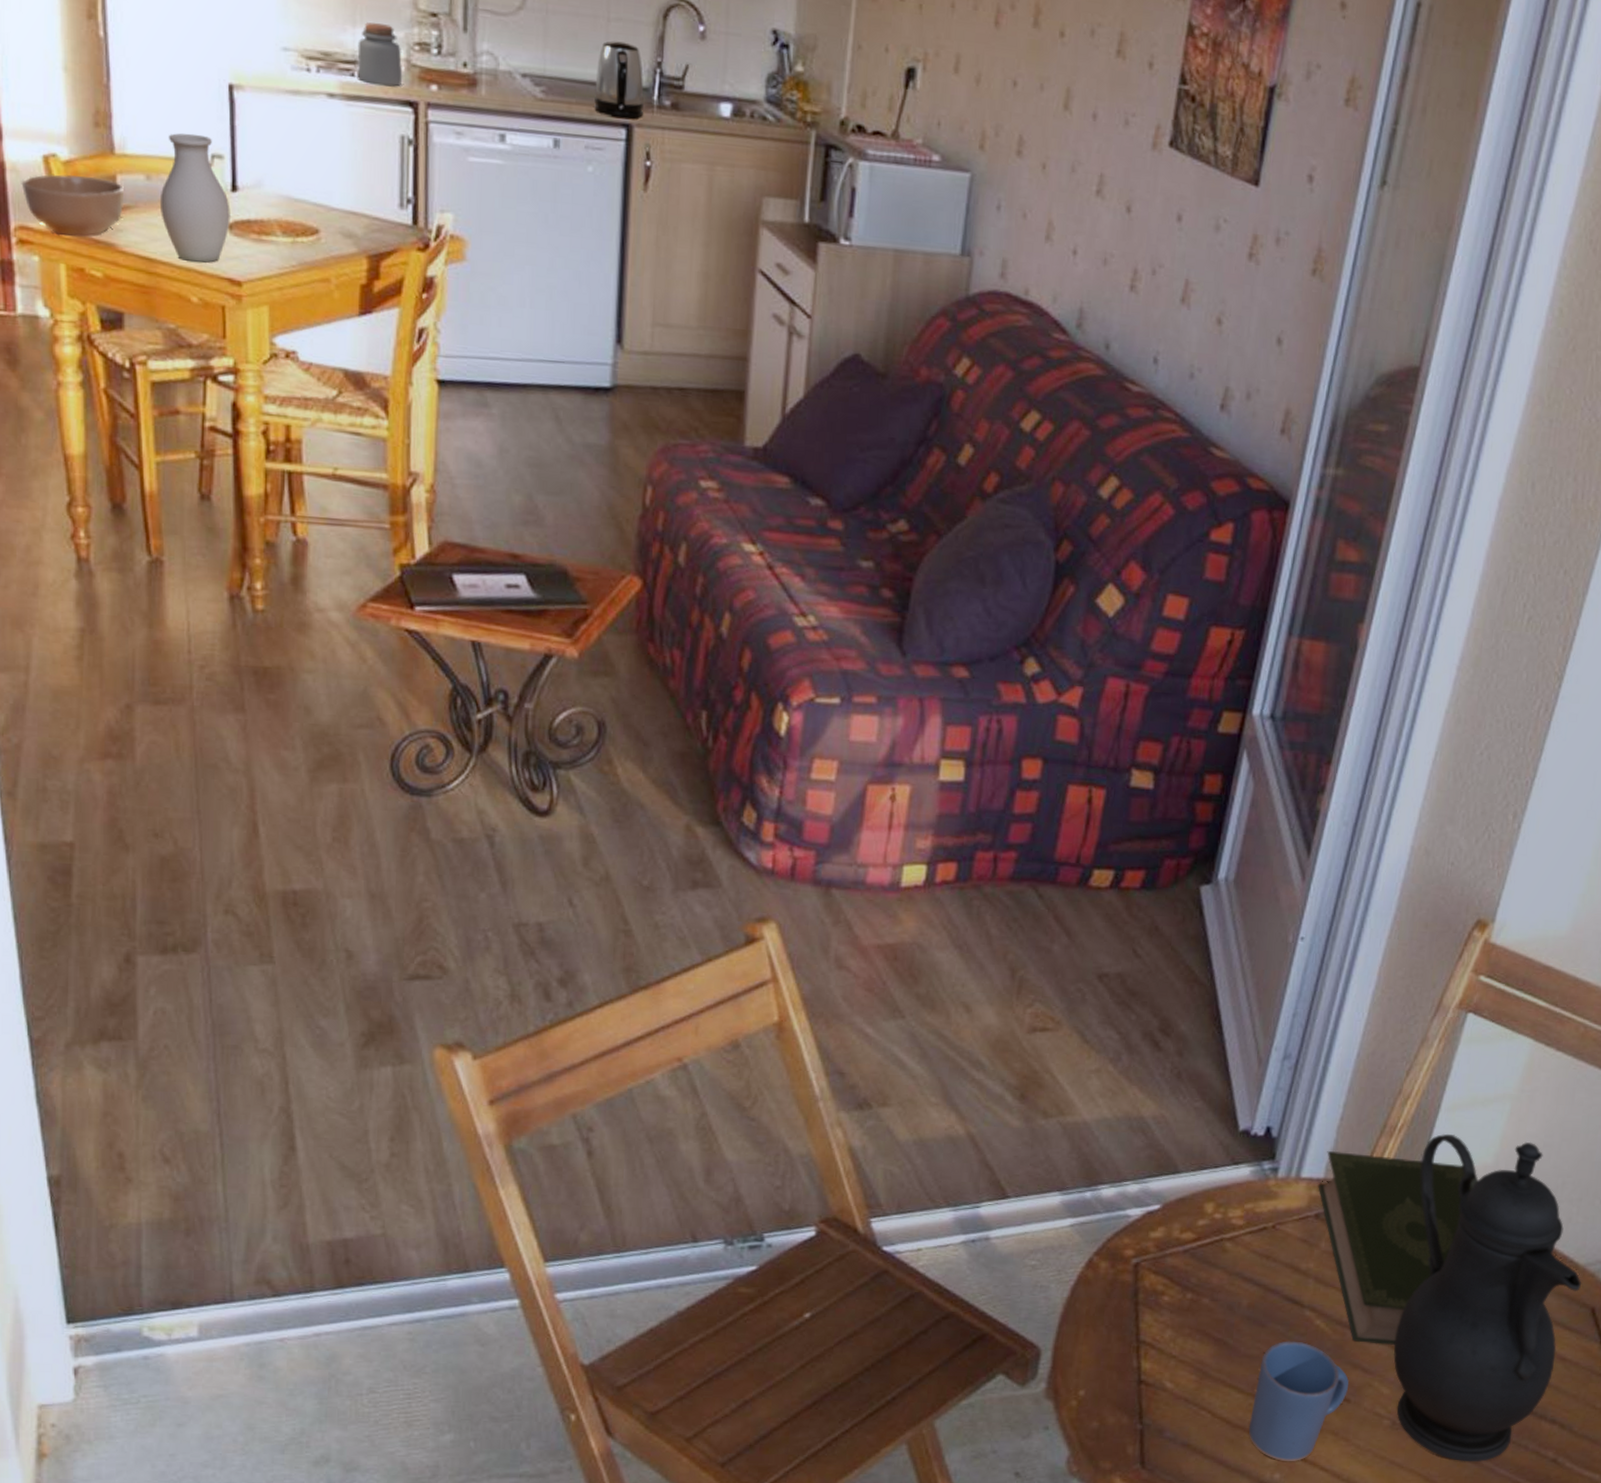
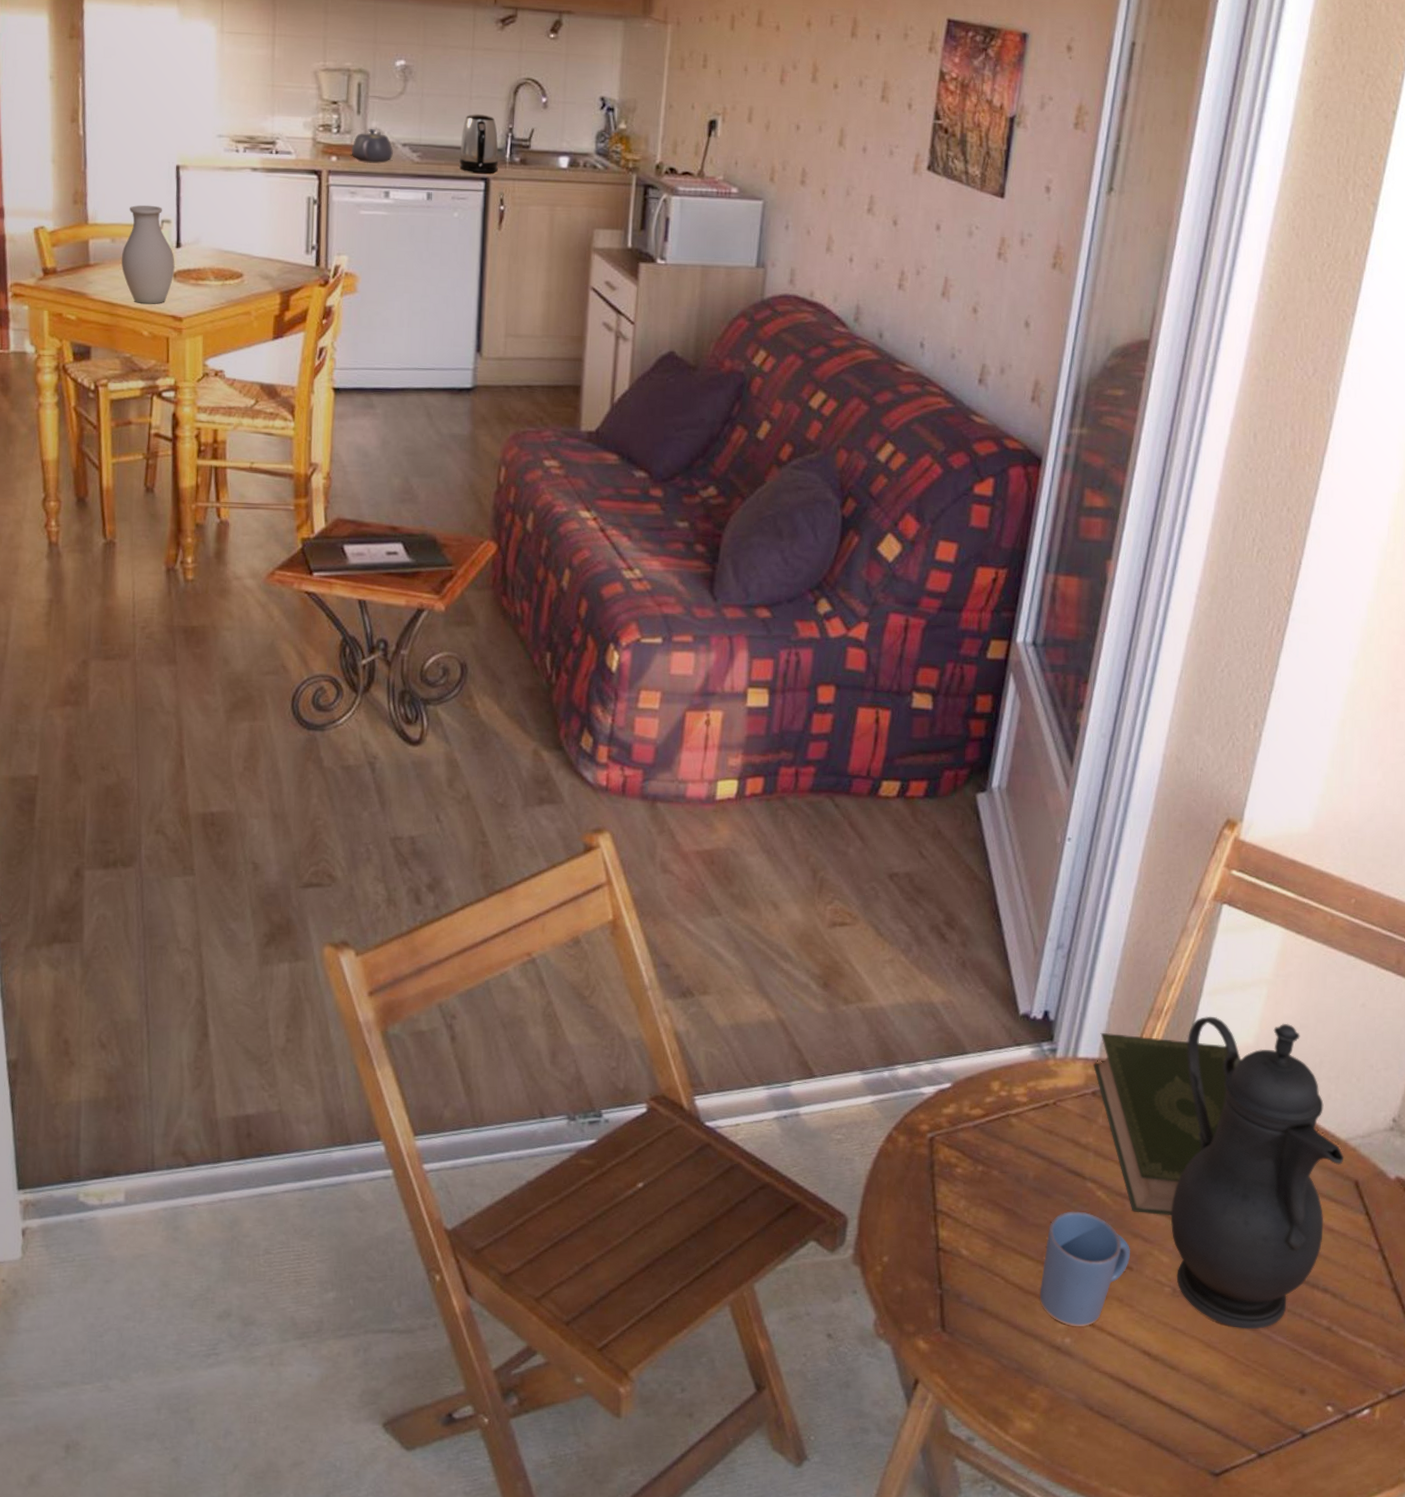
bowl: present [21,174,125,238] -> none [17,242,95,290]
jar: present [357,22,403,88] -> none [274,112,310,161]
teapot: none [456,52,510,99] -> present [351,129,393,165]

